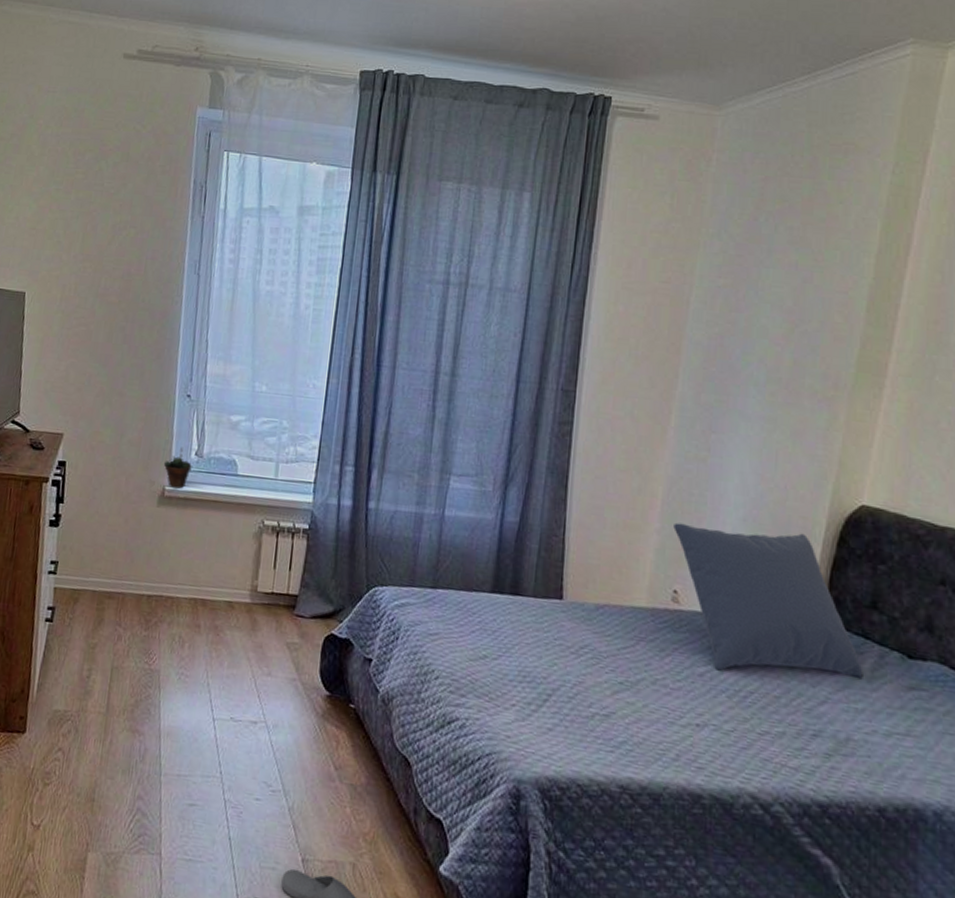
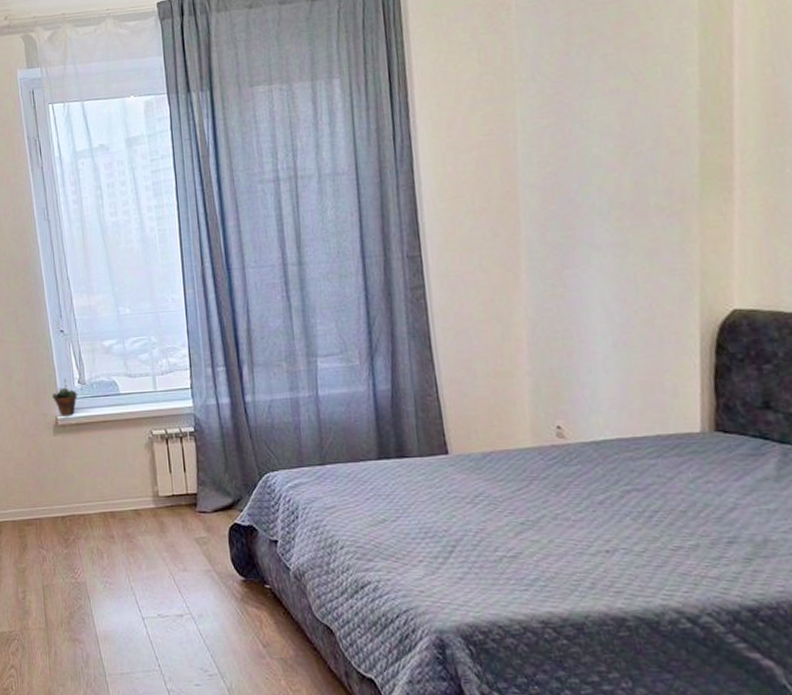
cushion: present [673,522,863,680] -> none [544,348,770,496]

